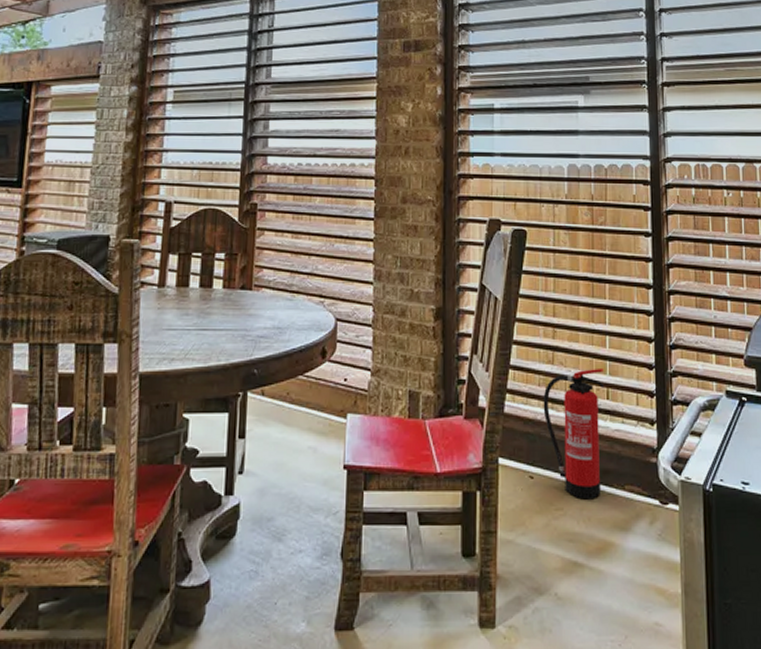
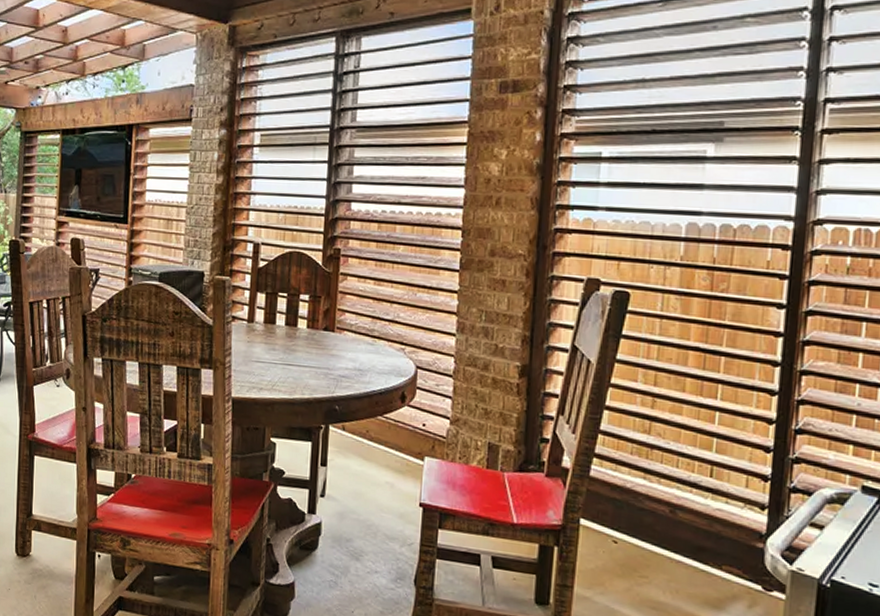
fire extinguisher: present [543,369,604,500] -> none [634,444,709,574]

